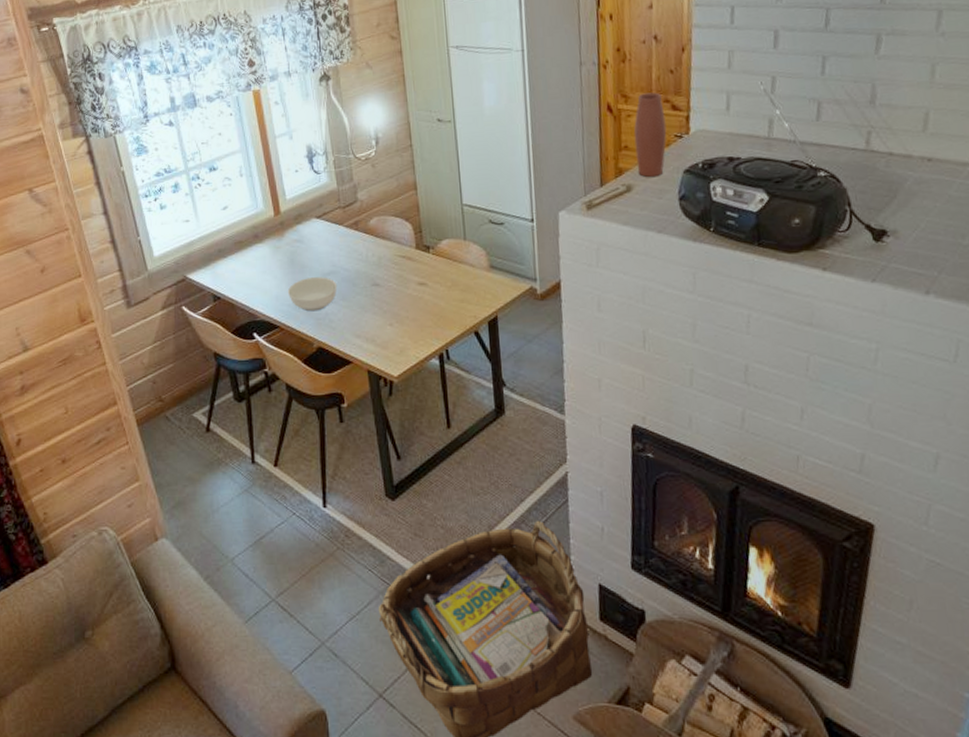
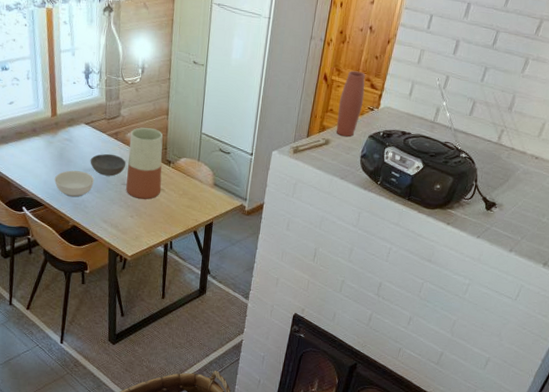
bowl: none [328,249,374,278] -> present [90,153,126,176]
vase: none [373,208,424,300] -> present [126,127,163,199]

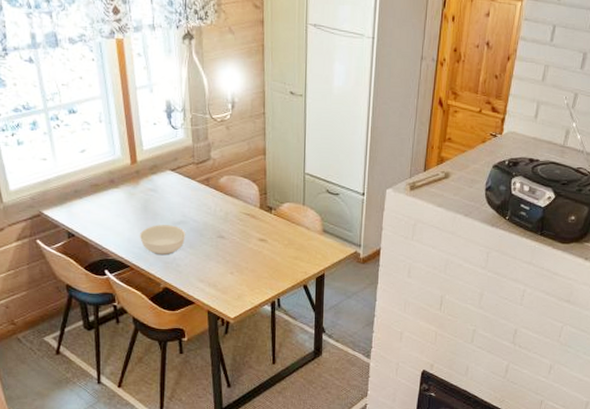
bowl: present [90,153,126,176] -> none [179,203,221,229]
vase: present [126,127,163,199] -> none [223,170,264,253]
vase: present [336,70,365,137] -> none [456,93,485,169]

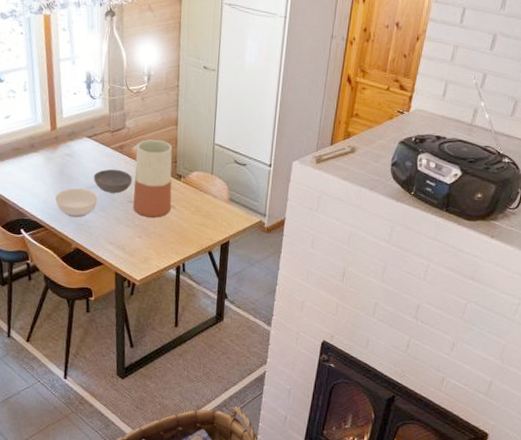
bowl: none [179,203,221,229] -> present [93,169,133,194]
vase: none [223,170,264,253] -> present [133,139,173,218]

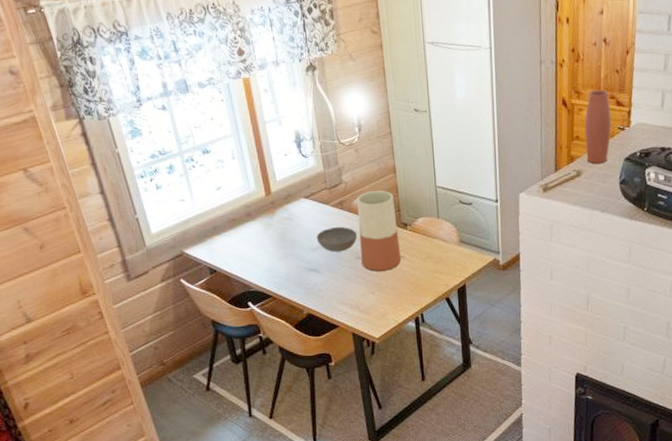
bowl: present [54,188,99,218] -> none [279,251,325,283]
vase: none [362,71,393,144] -> present [584,89,612,164]

